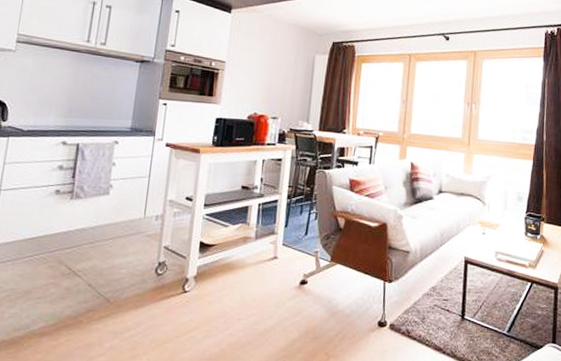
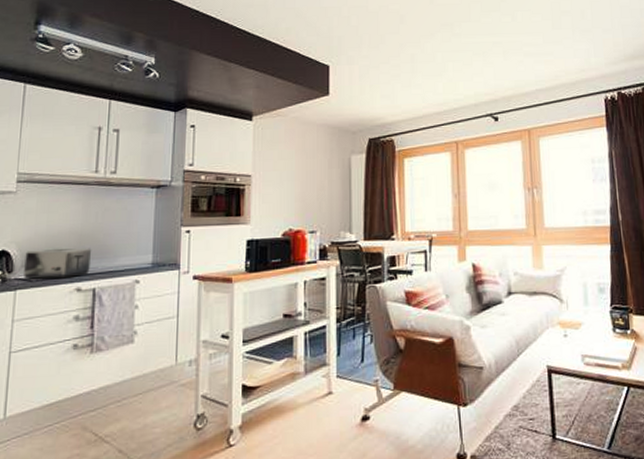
toaster: none [16,103,79,132] -> present [24,247,92,280]

